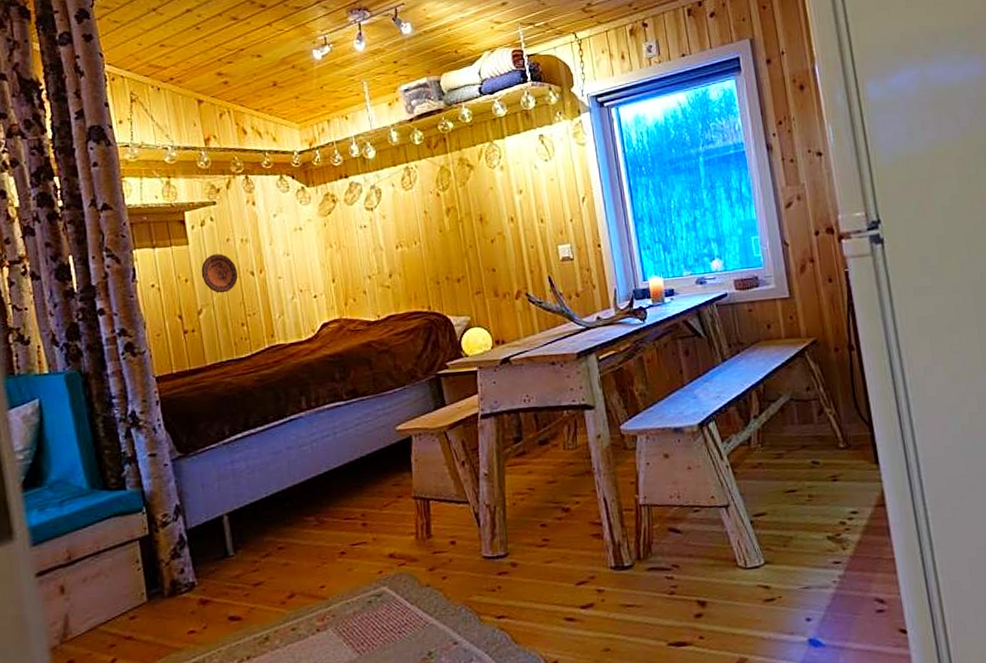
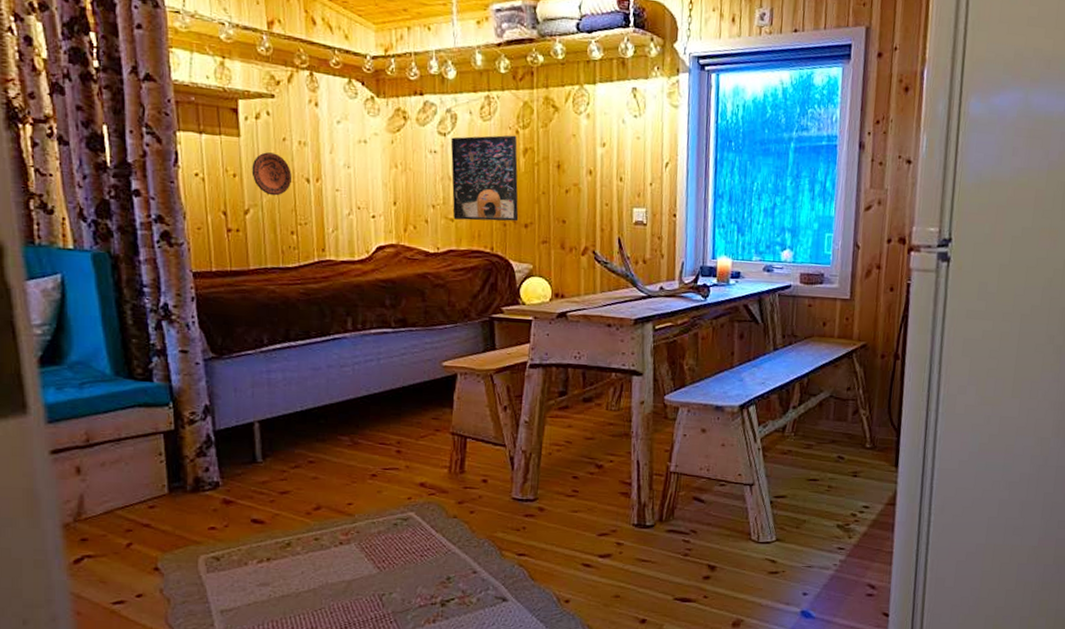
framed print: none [378,198,451,287] -> present [450,135,519,222]

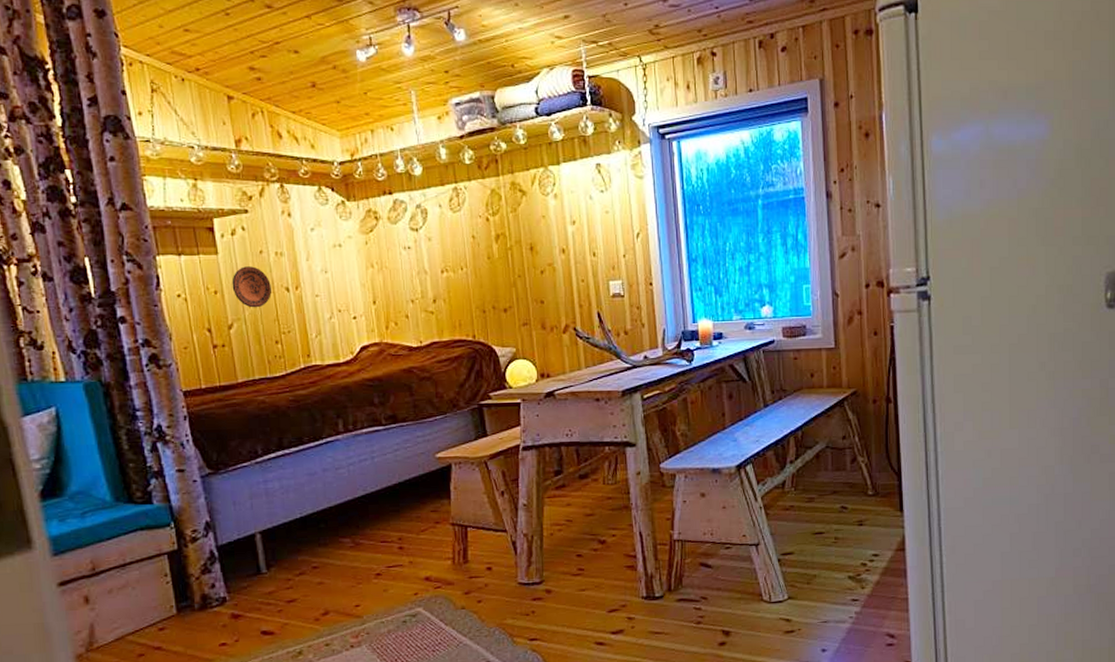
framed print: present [450,135,519,222] -> none [423,223,497,313]

